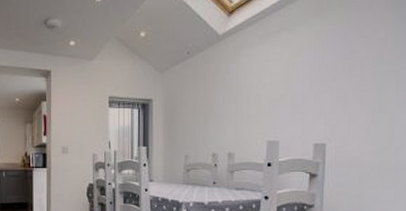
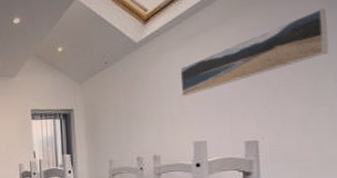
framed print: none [259,18,395,95] -> present [180,8,329,97]

